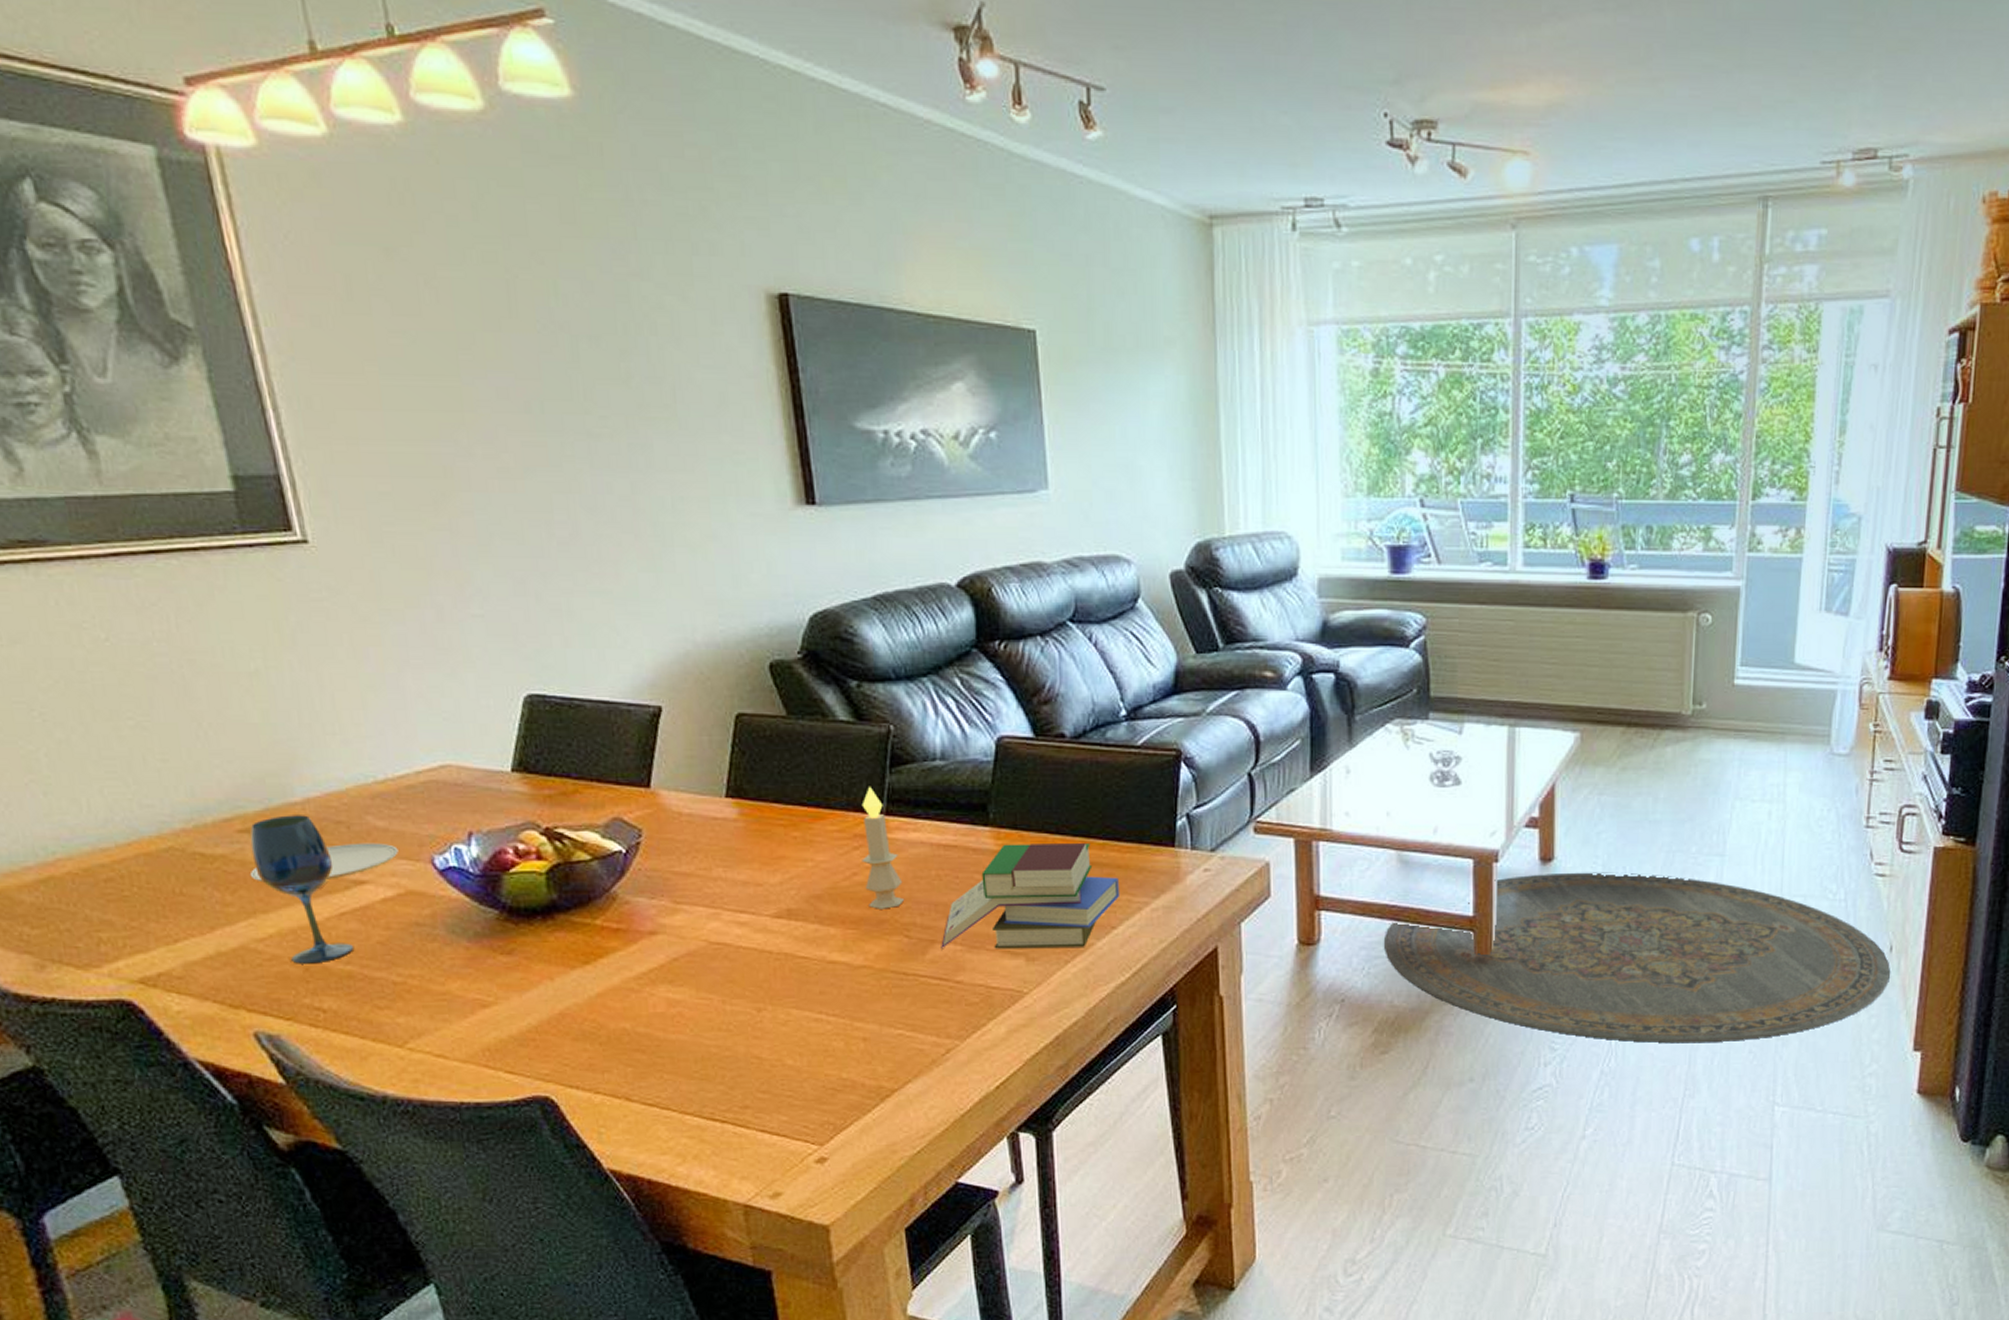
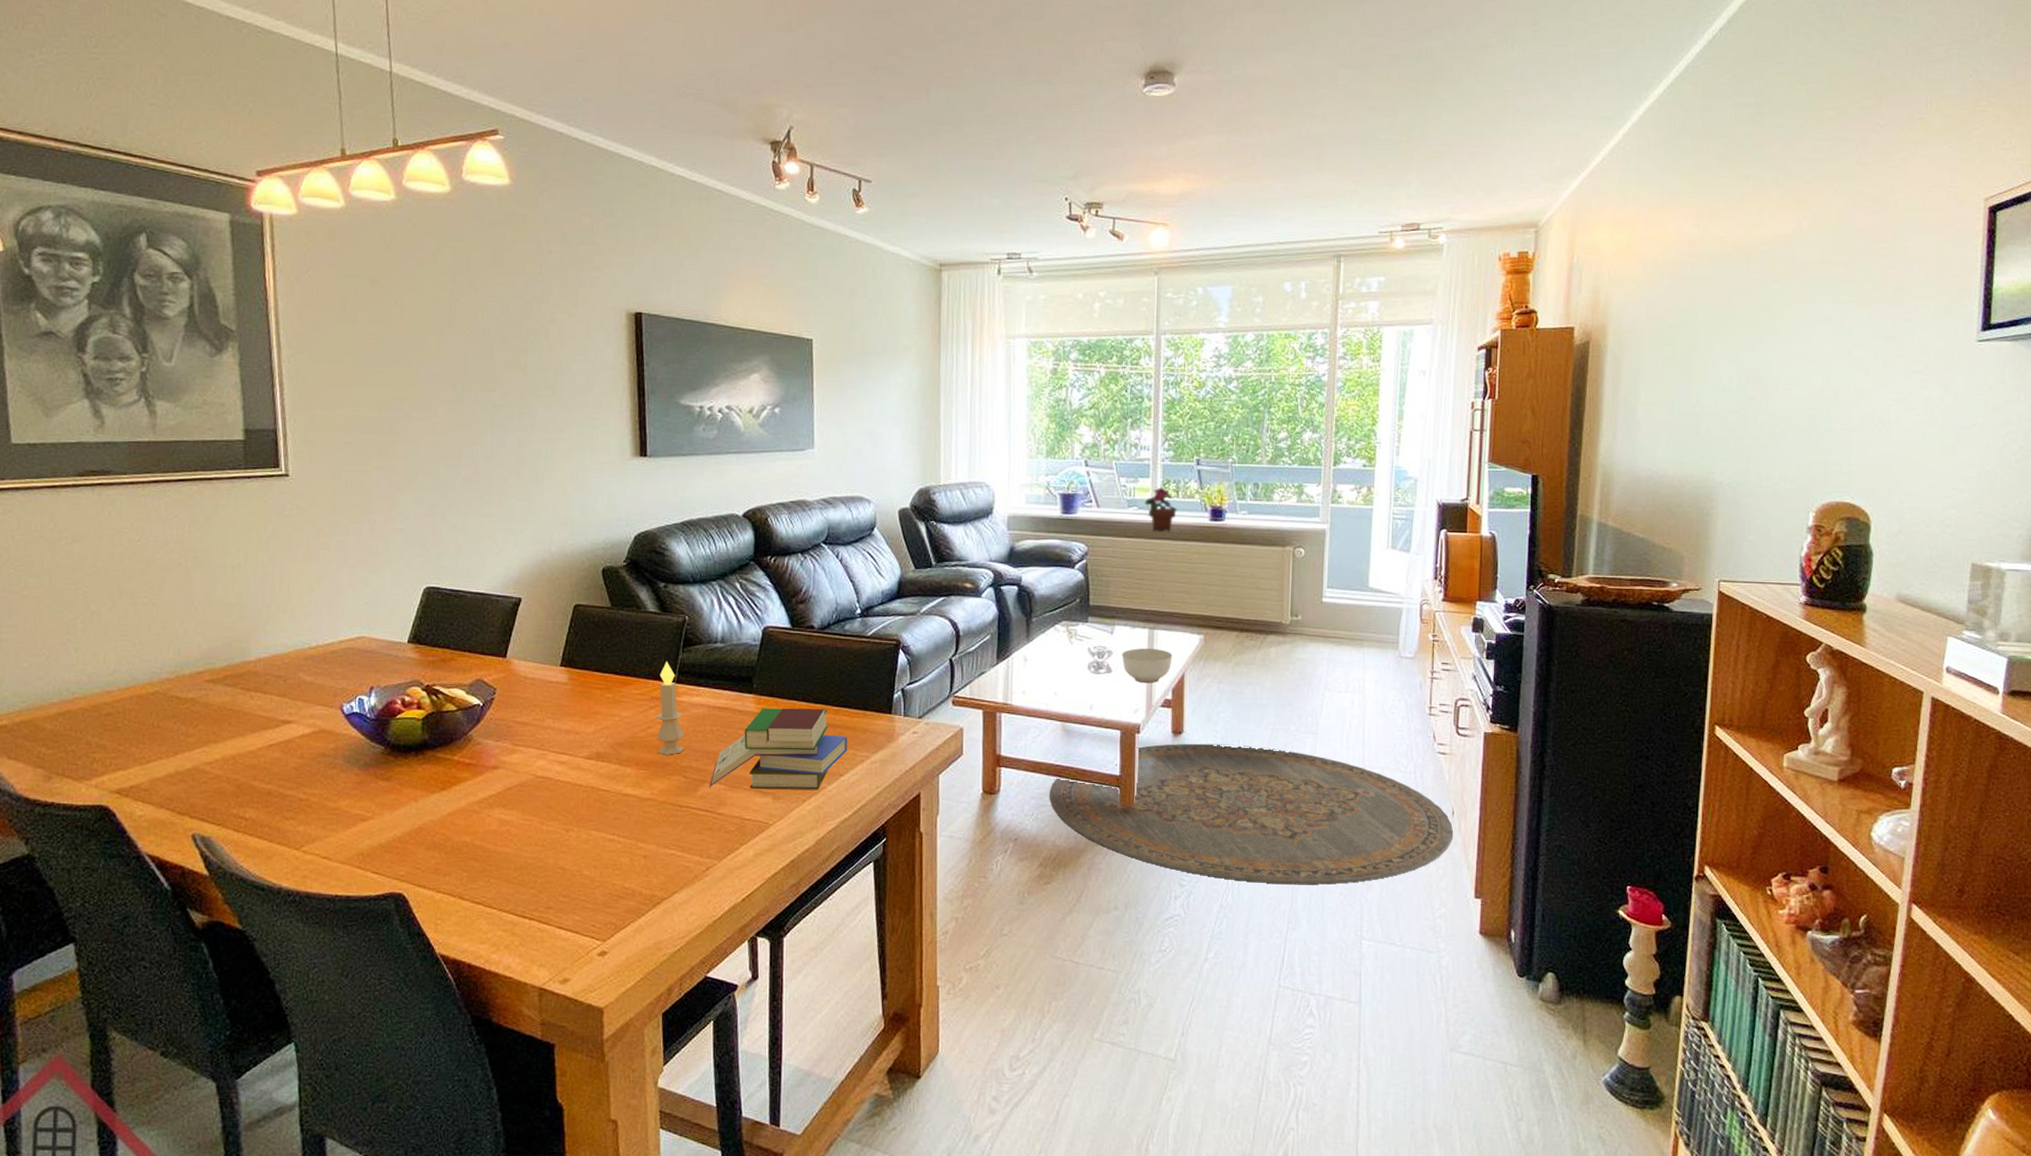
plate: present [249,843,398,883] -> none [209,692,318,720]
wineglass: present [250,815,355,964] -> none [213,670,276,783]
bowl: none [1473,752,1540,798] -> present [1121,648,1173,683]
potted flower: none [1501,534,1545,597] -> present [1145,487,1178,533]

